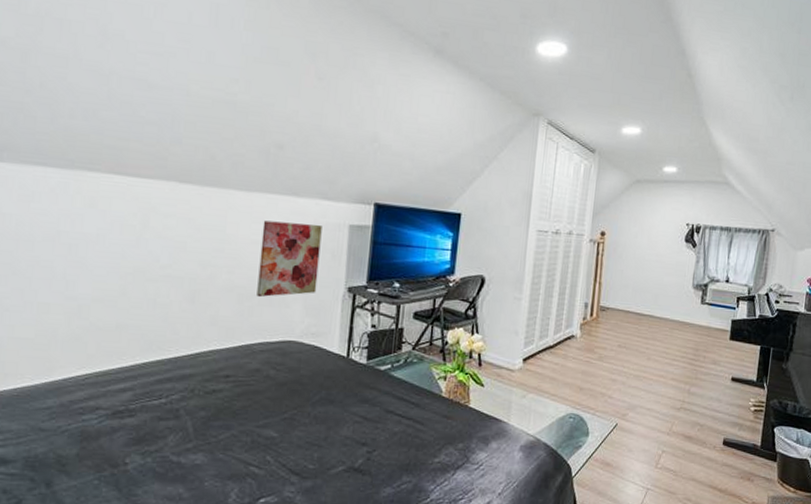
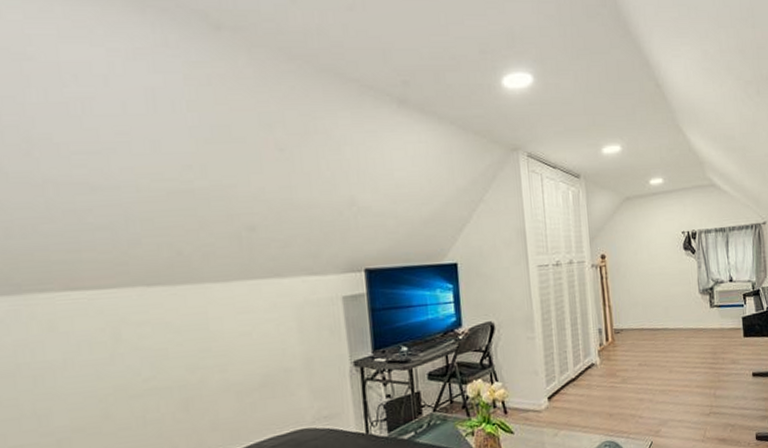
wall art: present [257,220,322,298] -> none [248,303,321,391]

